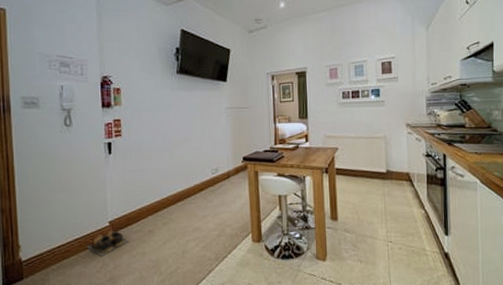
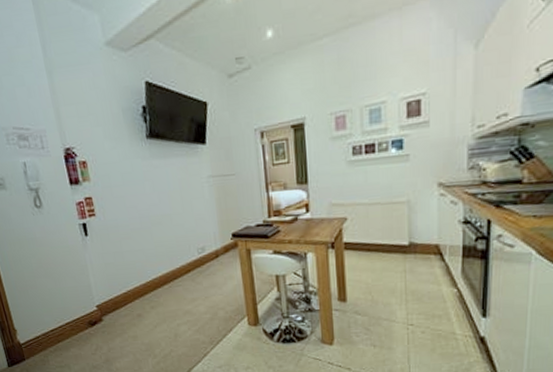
shoes: present [86,230,129,257] -> none [78,314,120,340]

